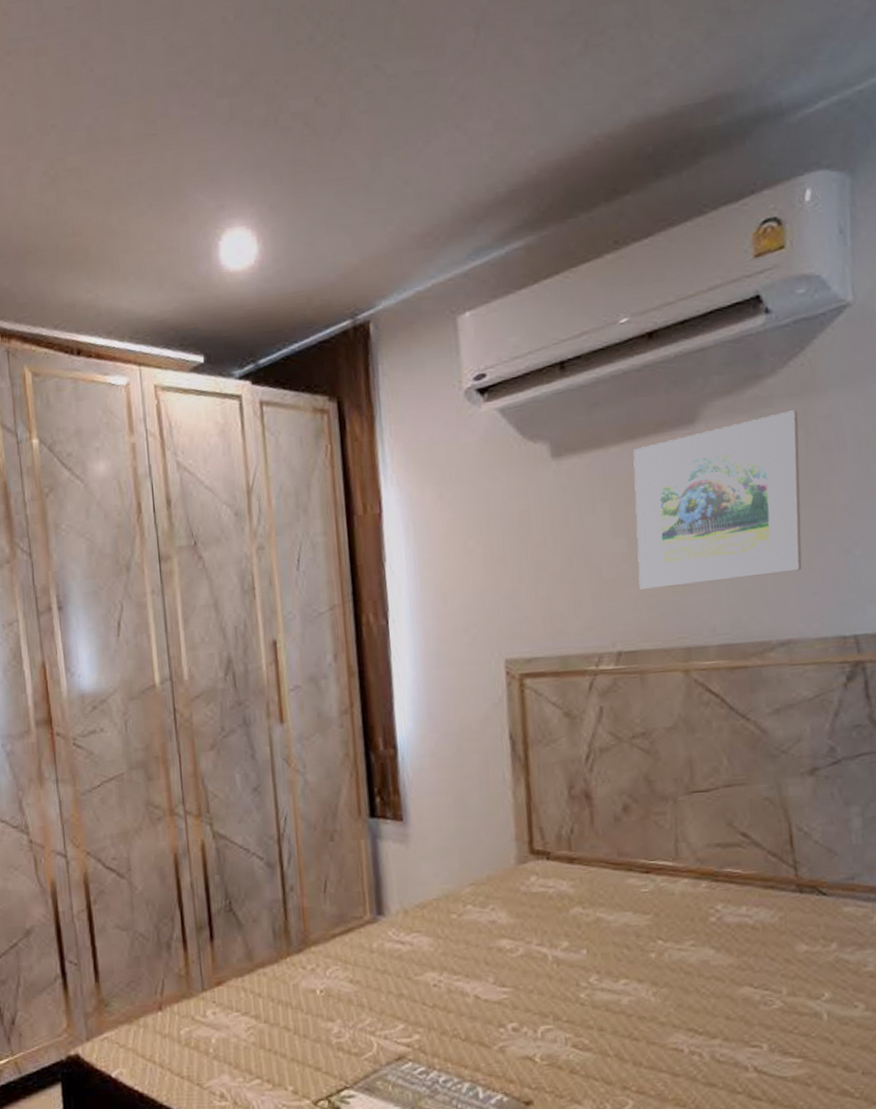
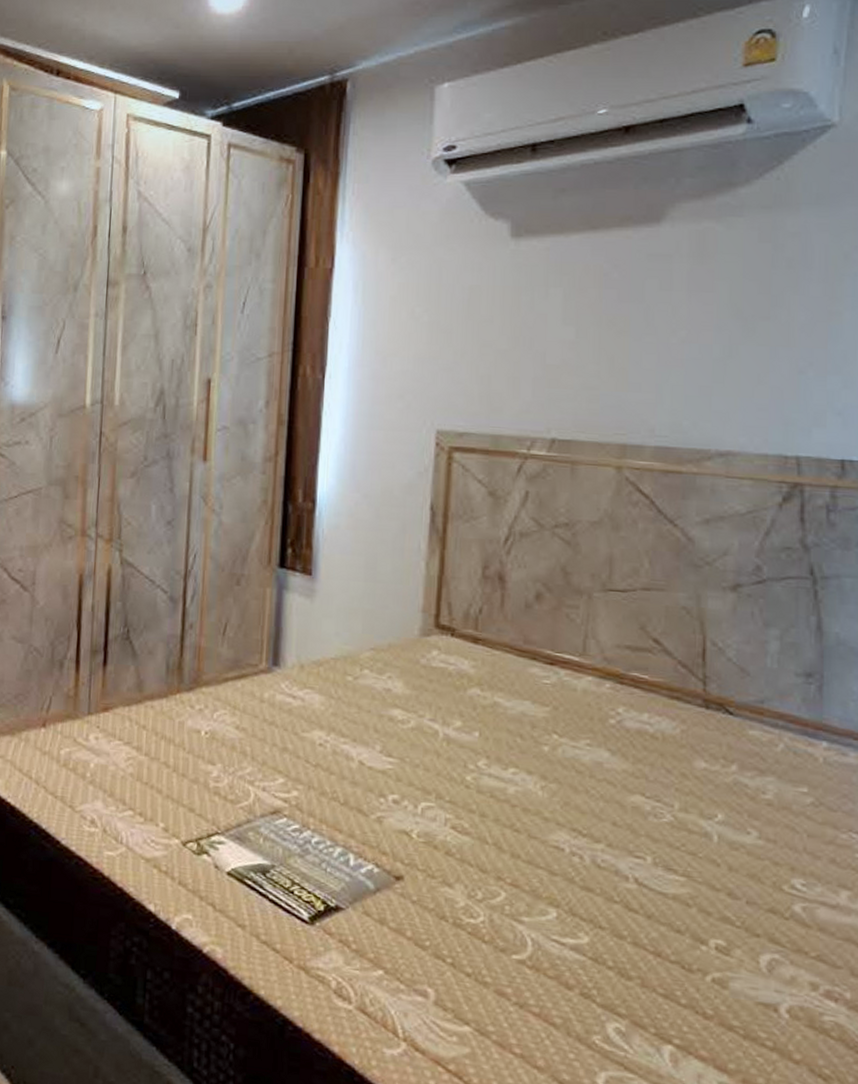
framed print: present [633,410,802,590] -> none [582,222,768,384]

